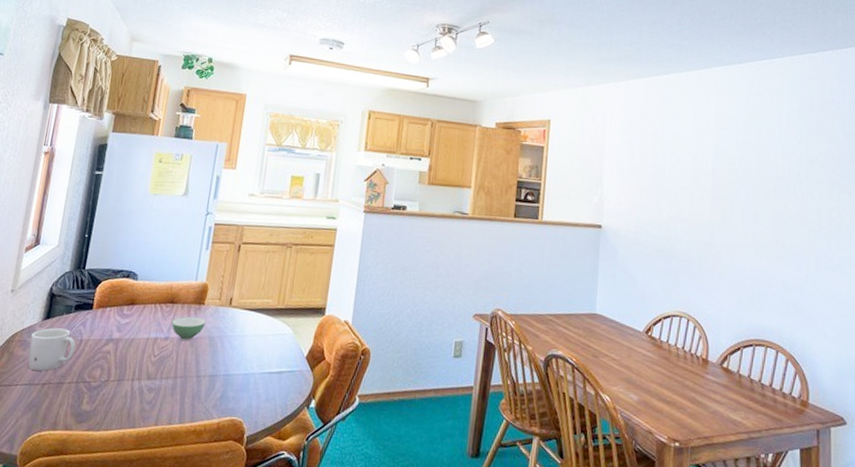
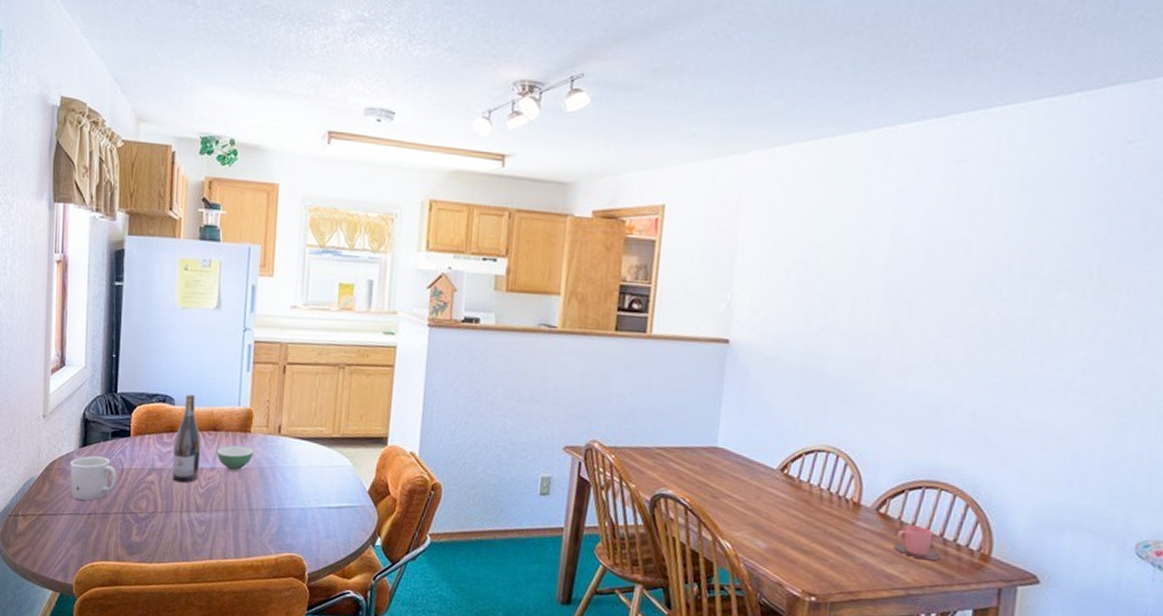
wine bottle: none [128,270,159,352] -> present [172,393,201,483]
cup: none [735,377,771,408] -> present [893,525,940,561]

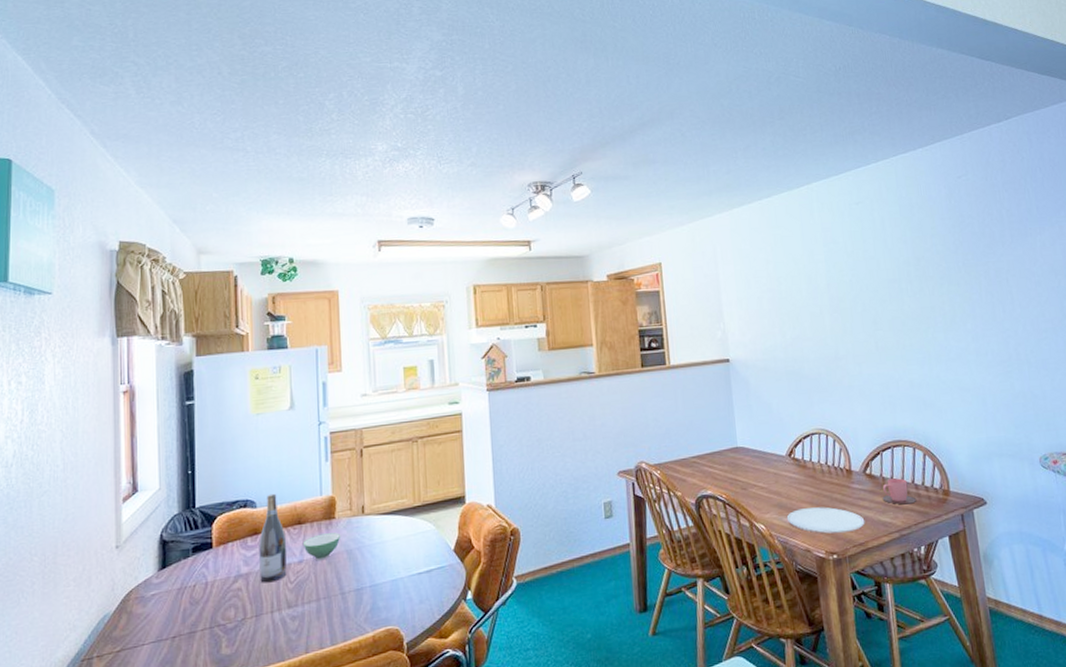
mug: present [69,455,118,501] -> none [149,575,202,625]
plate: none [761,534,863,576] -> present [786,507,865,534]

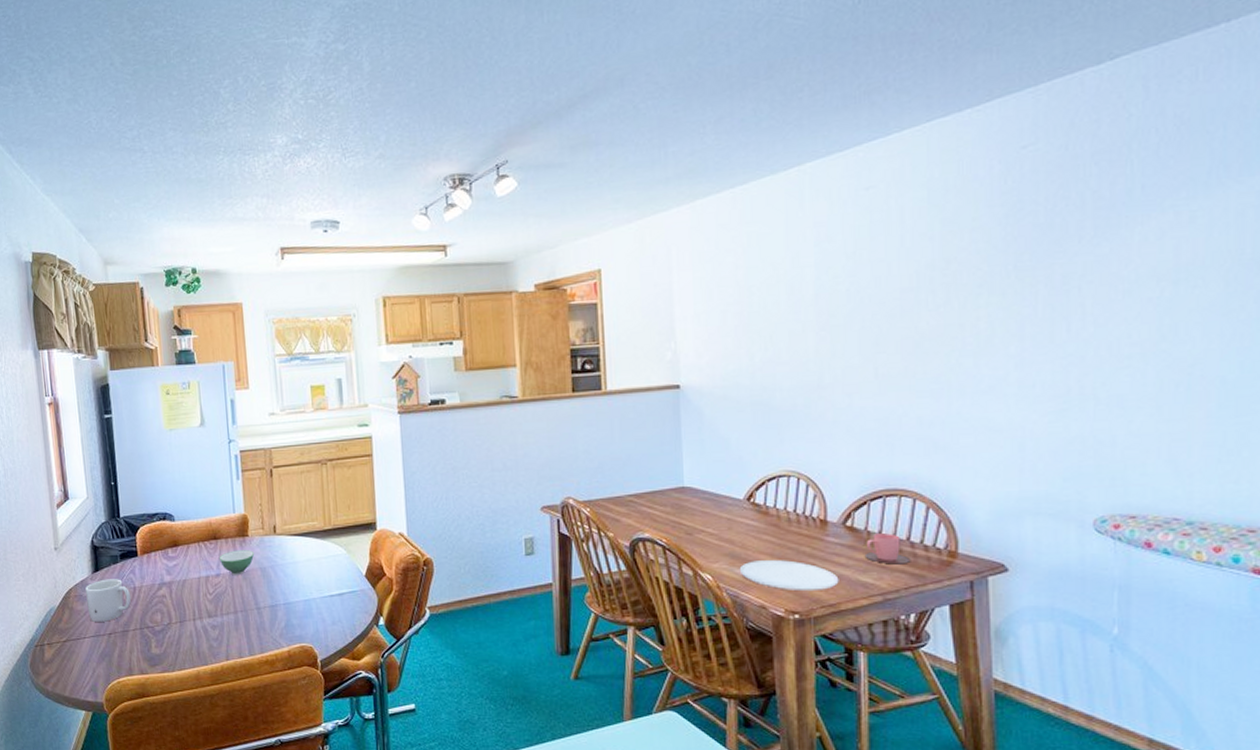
mug: none [149,575,202,625] -> present [85,579,132,622]
wine bottle: present [259,493,288,583] -> none [178,508,206,592]

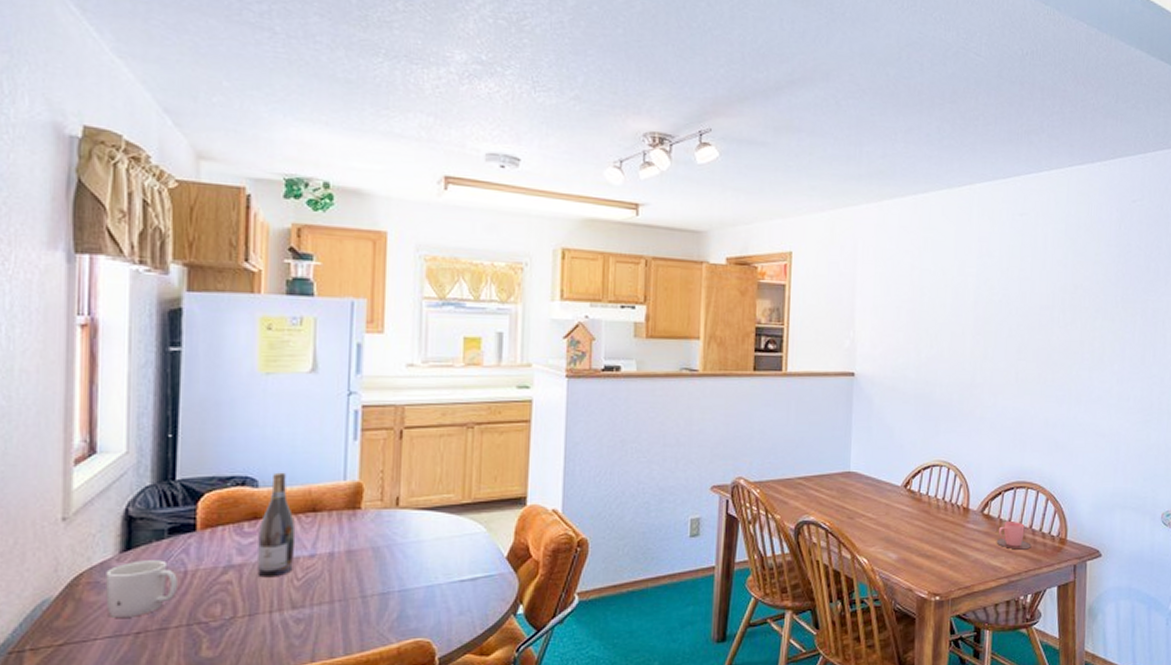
wine bottle: none [178,508,206,592] -> present [257,472,296,578]
bowl: present [219,550,255,576] -> none [316,526,367,557]
plate: present [739,560,839,592] -> none [892,545,975,575]

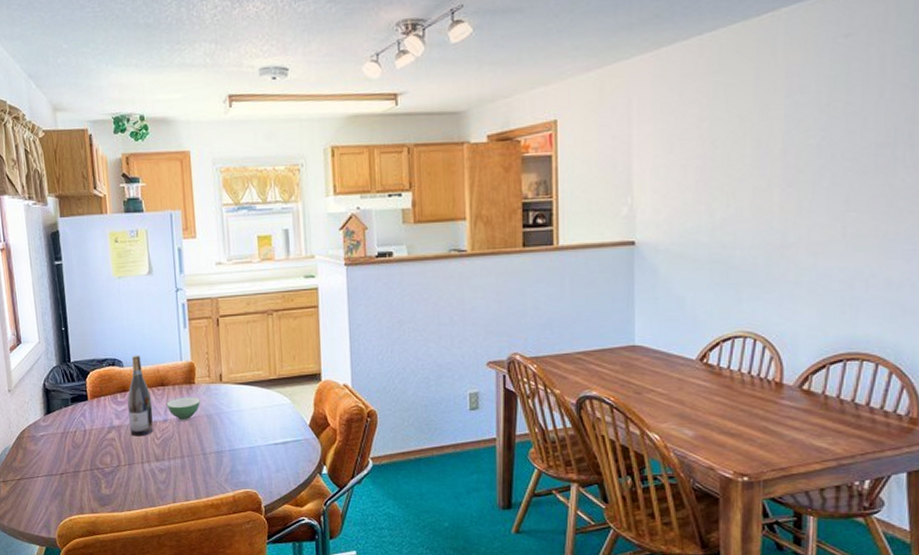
mug: present [106,560,179,617] -> none [38,421,82,462]
bowl: none [316,526,367,557] -> present [166,397,201,422]
cup: present [996,522,1030,550] -> none [820,398,868,430]

